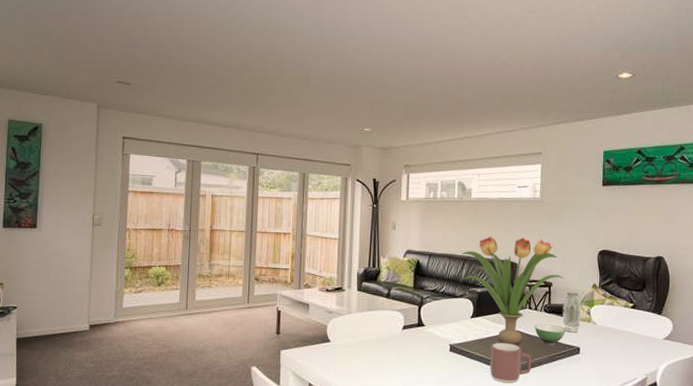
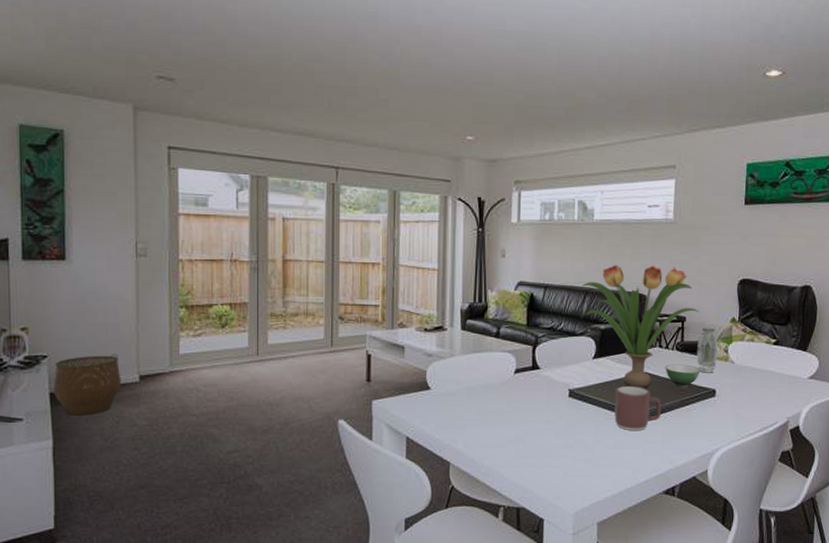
basket: none [19,306,75,358] -> present [53,354,122,416]

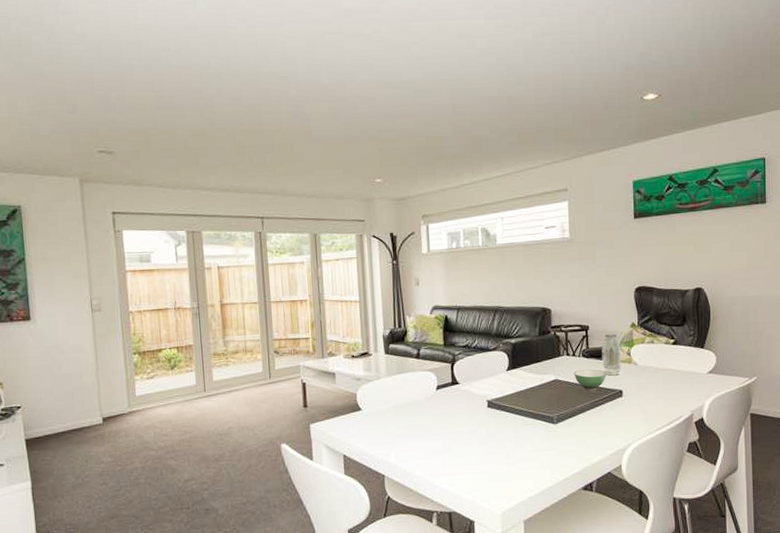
basket: present [53,354,122,416] -> none [28,400,87,458]
flower arrangement: present [582,264,699,389] -> none [491,281,601,395]
mug: present [614,385,661,430] -> none [530,392,573,434]

